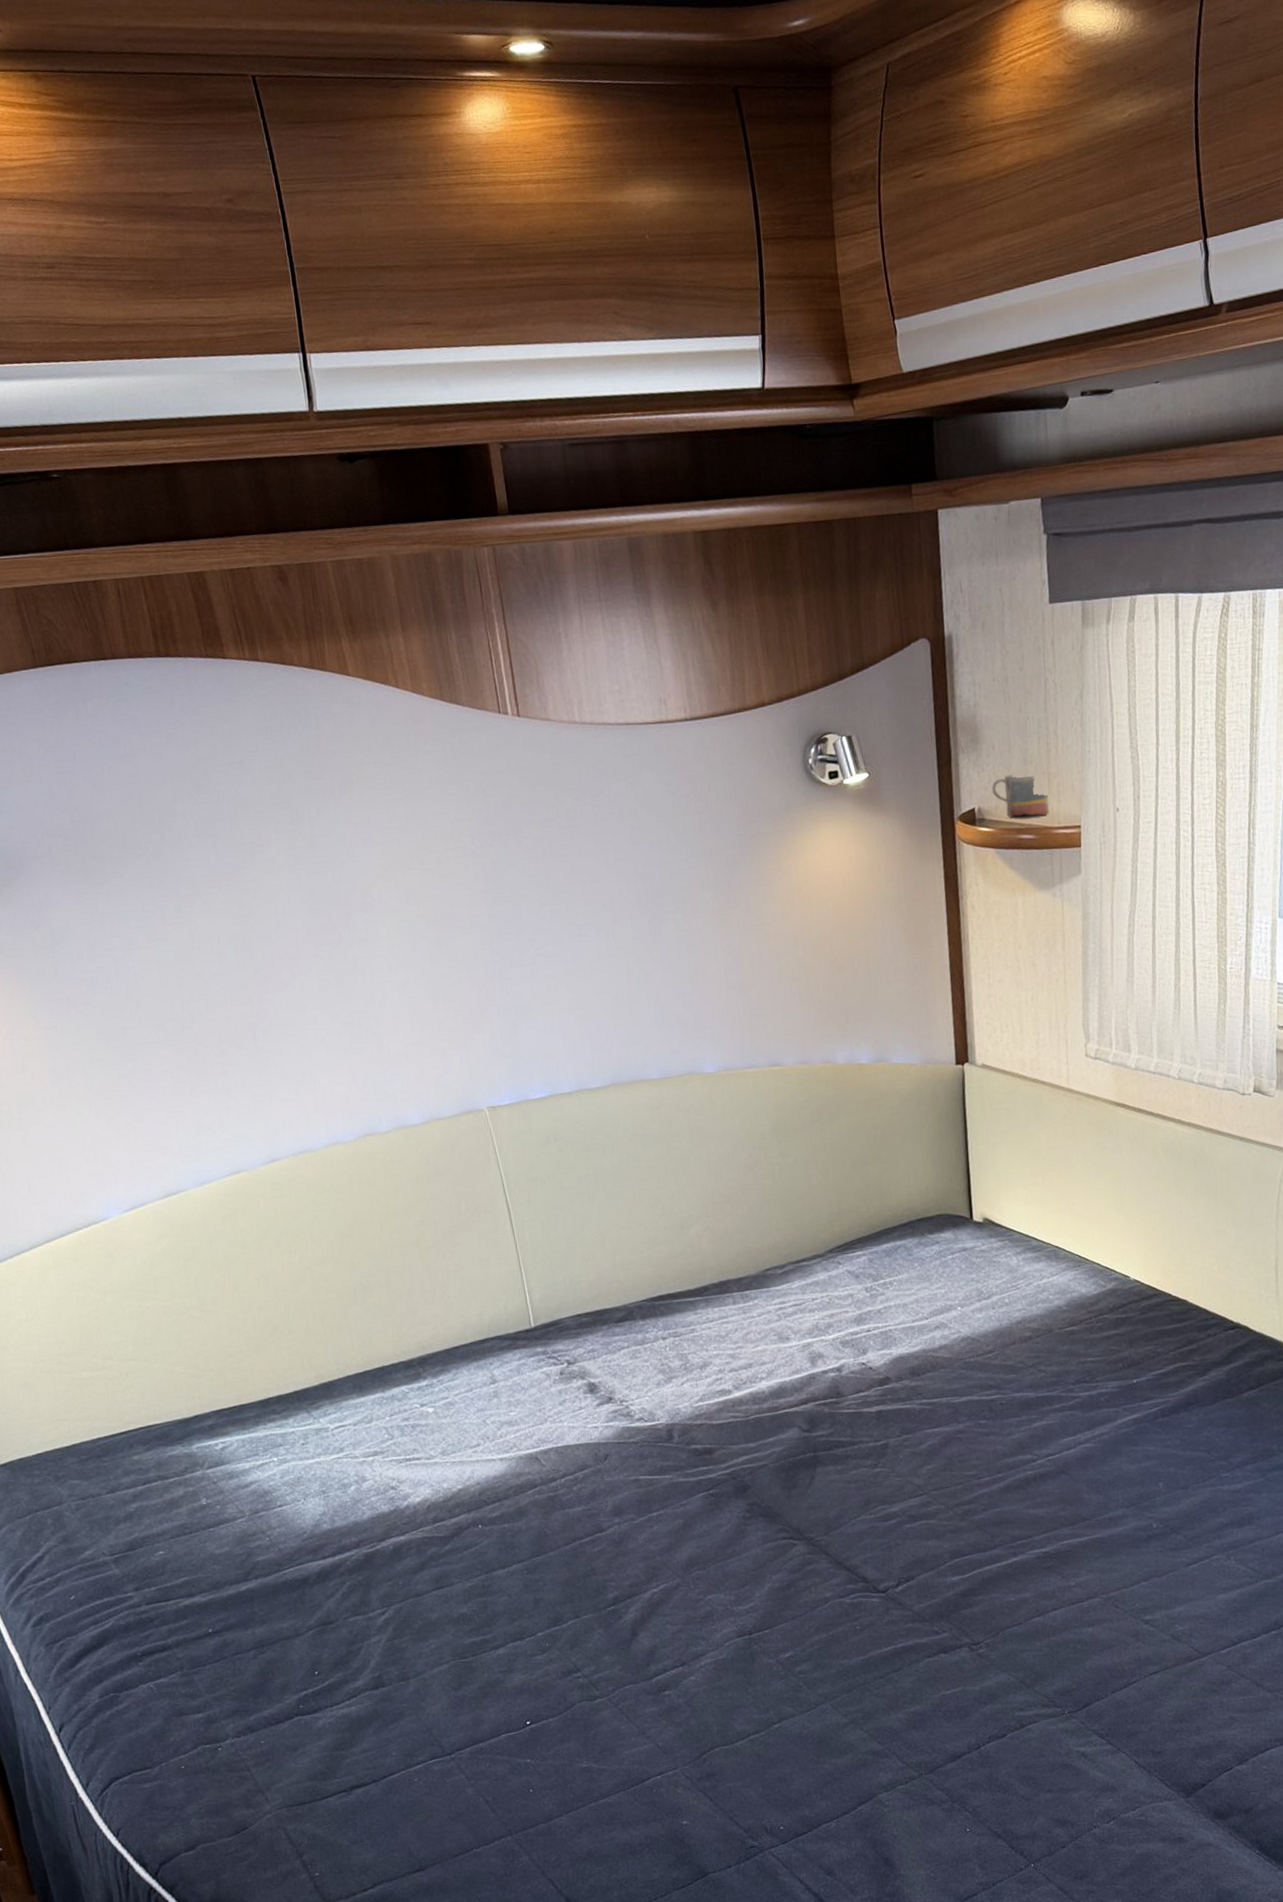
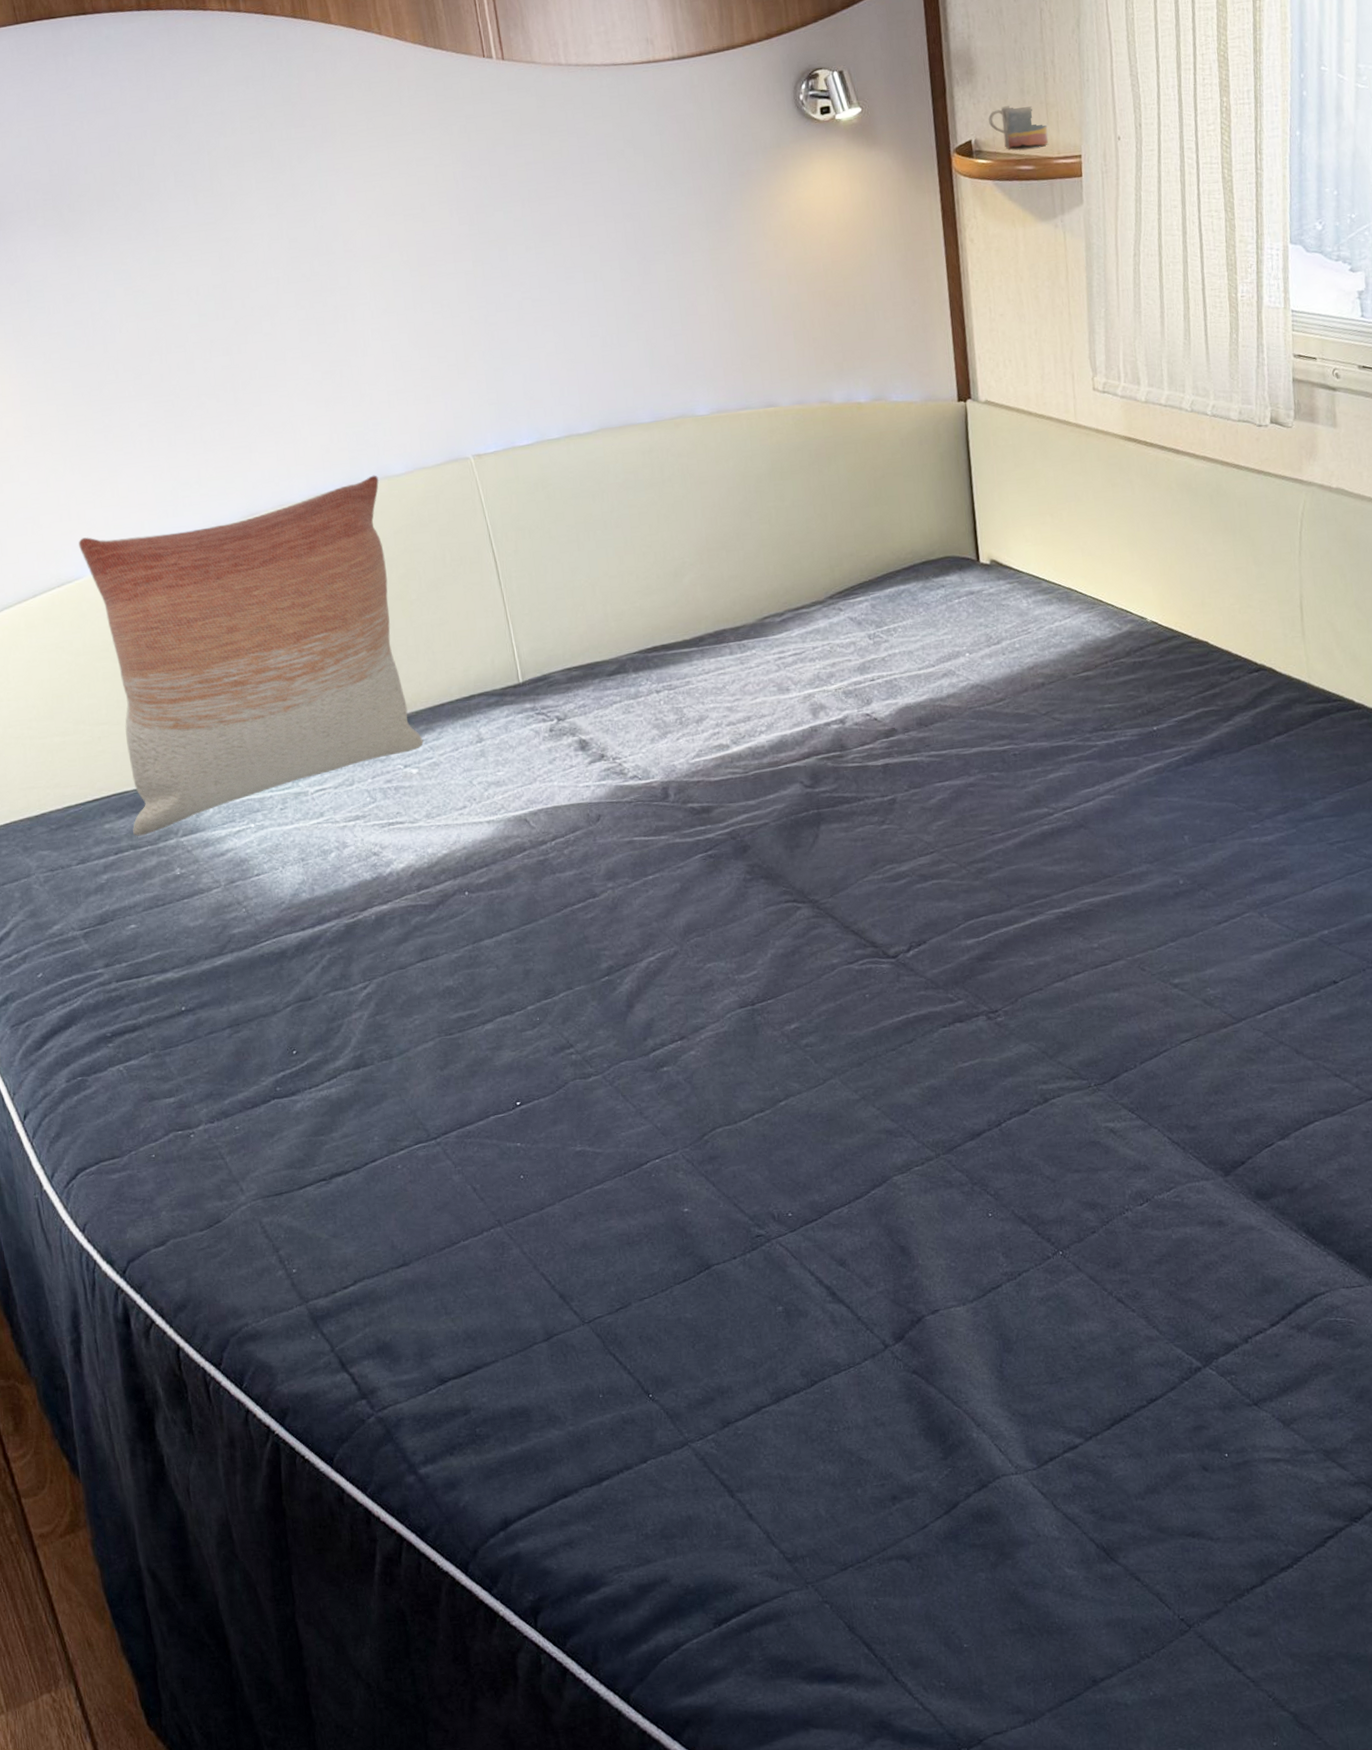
pillow: none [104,1124,439,1468] -> present [78,475,424,836]

